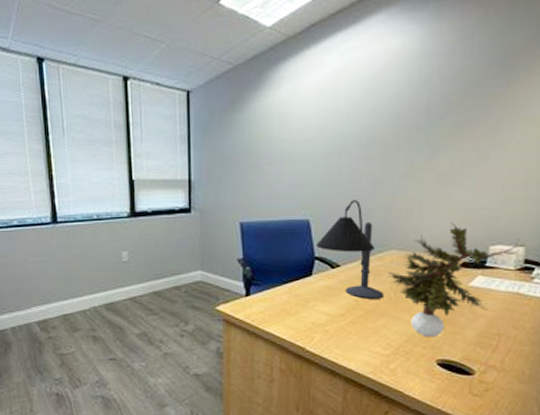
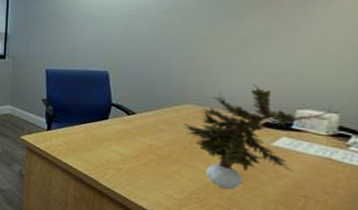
desk lamp: present [315,200,384,299] -> none [113,57,179,147]

